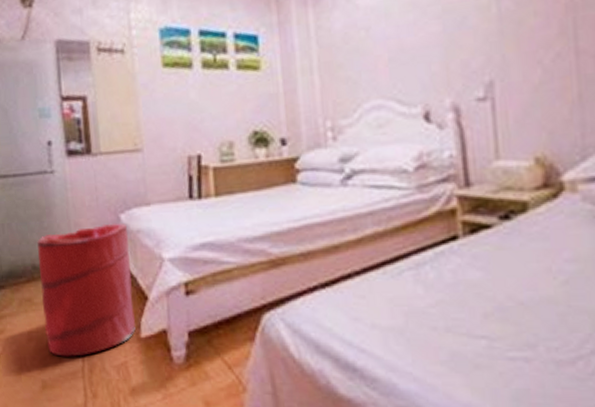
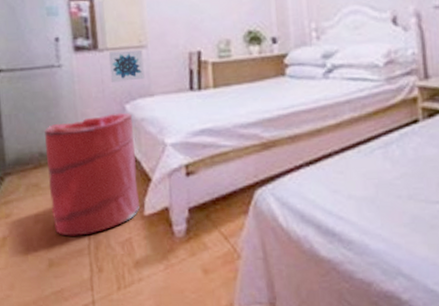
wall art: none [102,153,141,190] -> present [108,49,145,82]

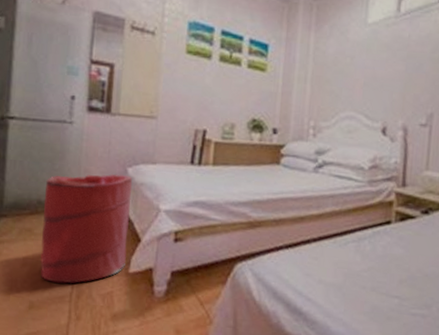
wall art: present [108,49,145,82] -> none [118,117,152,147]

